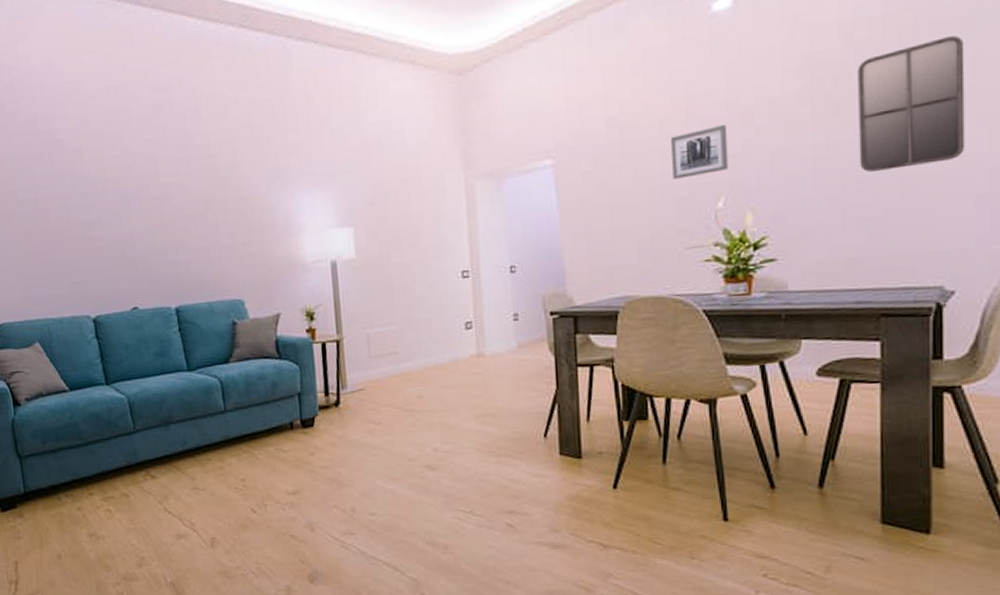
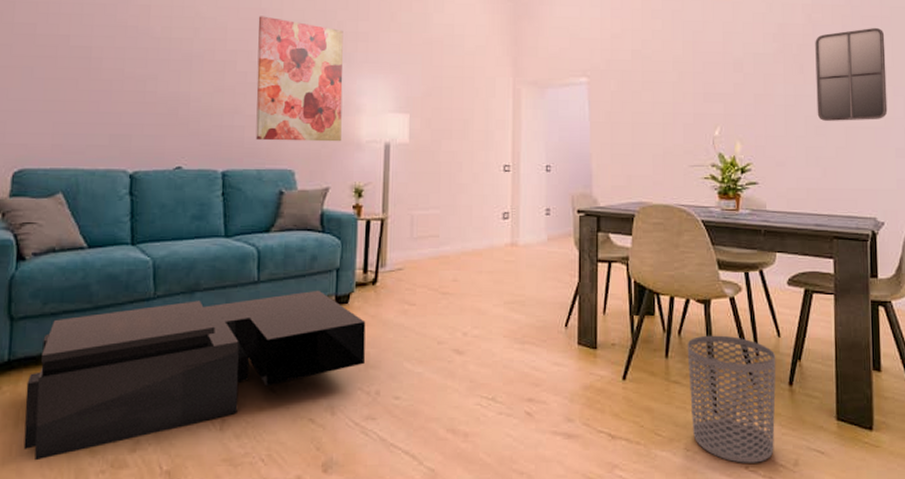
coffee table: none [43,415,337,575] -> present [23,290,366,461]
wall art: none [185,142,286,273] -> present [255,16,343,142]
wall art: present [671,124,729,179] -> none [681,68,724,108]
waste bin: none [688,436,802,571] -> present [687,335,776,463]

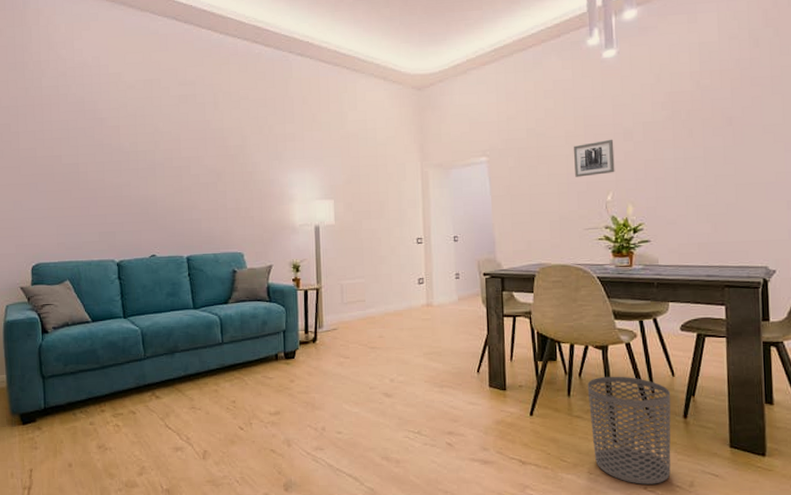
coffee table: present [23,290,366,461] -> none [59,348,311,482]
wall art: present [255,16,343,142] -> none [204,126,279,230]
wall art: none [681,68,724,108] -> present [574,139,615,177]
home mirror: present [815,28,888,121] -> none [704,88,779,180]

